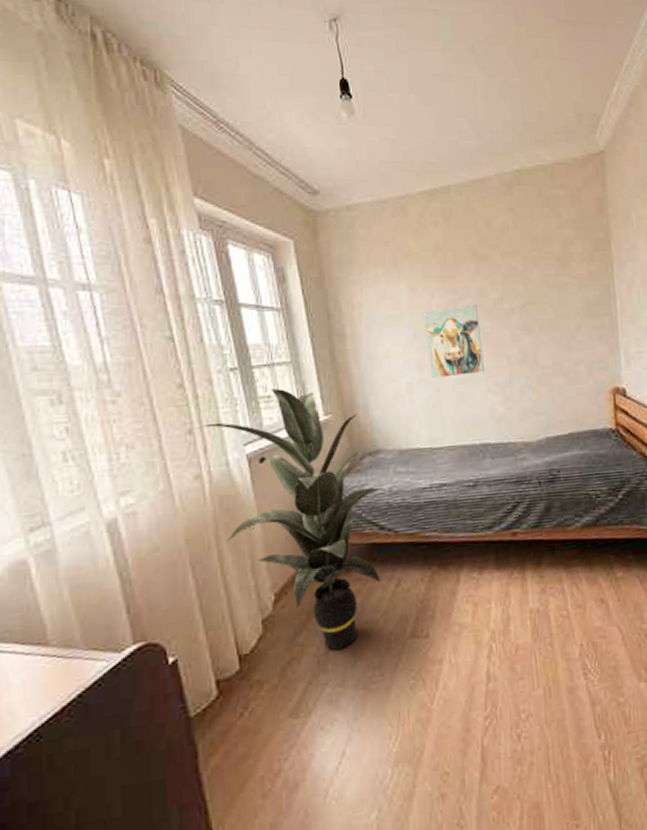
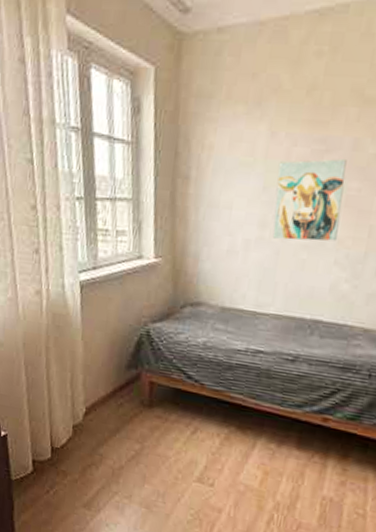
indoor plant: present [197,389,384,651] -> none [43,223,199,471]

